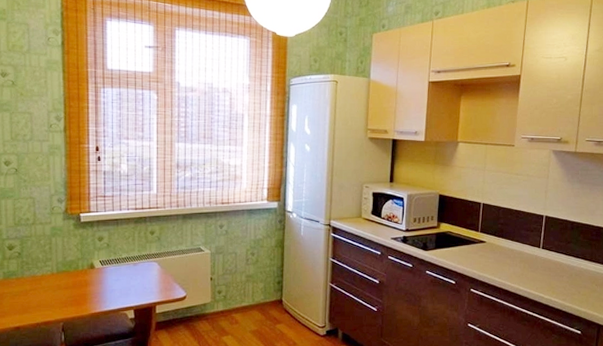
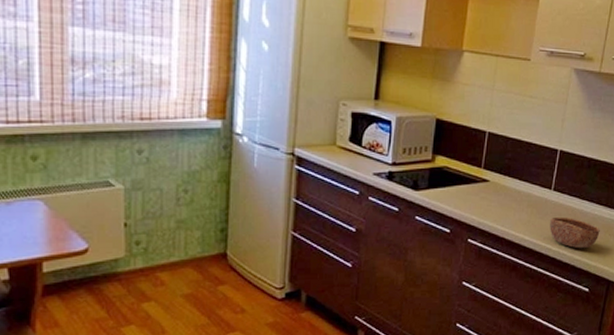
bowl: none [541,270,587,297] -> present [550,216,600,249]

